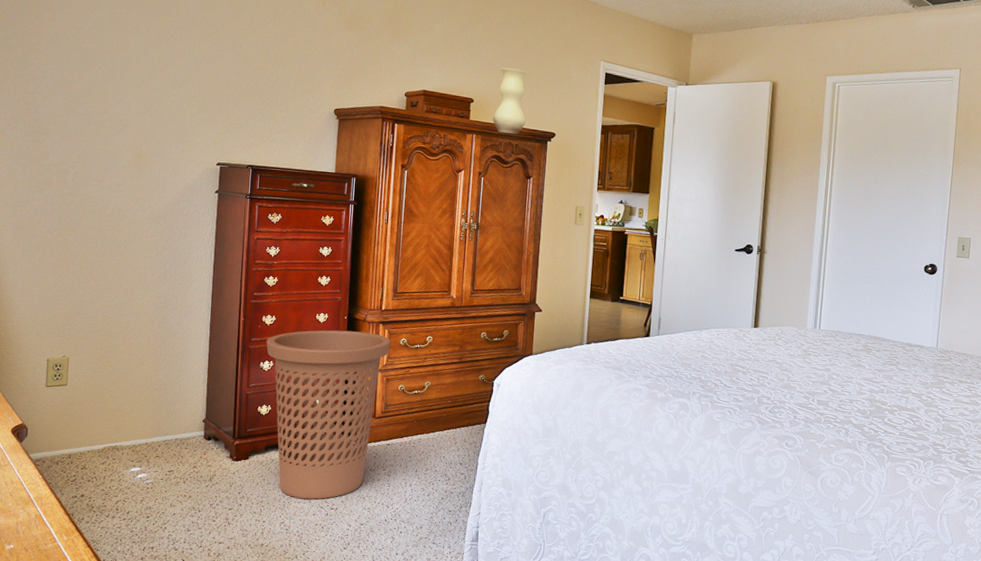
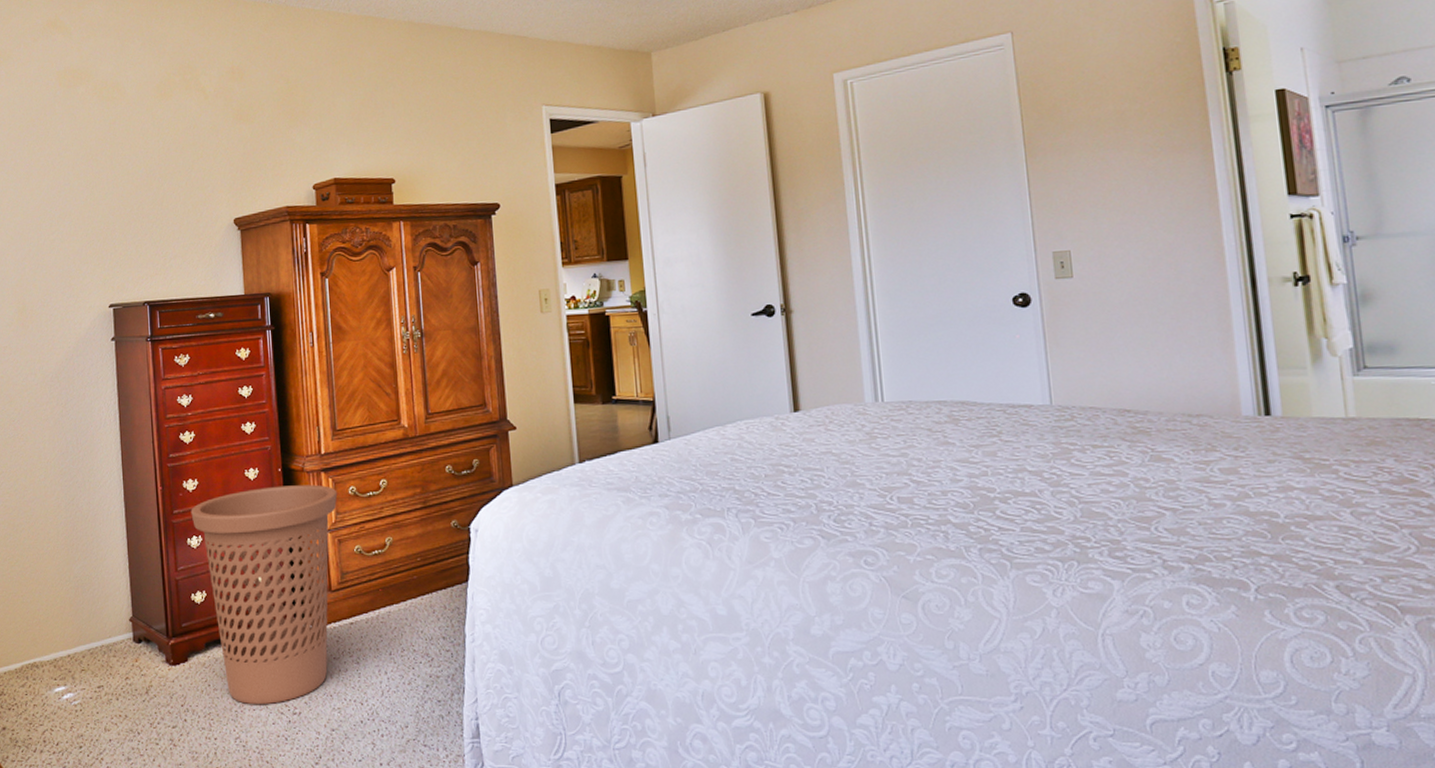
vase: present [492,68,529,135] -> none [420,133,462,216]

